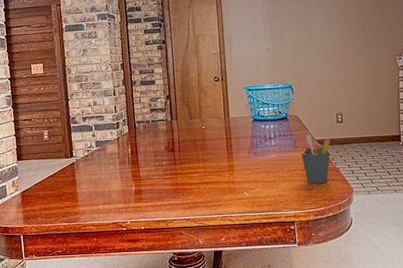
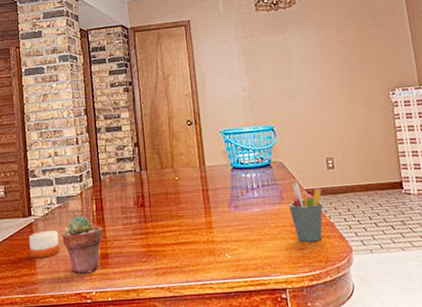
candle: none [71,169,99,193] -> present [29,230,60,259]
potted succulent: none [101,157,137,207] -> present [62,215,103,274]

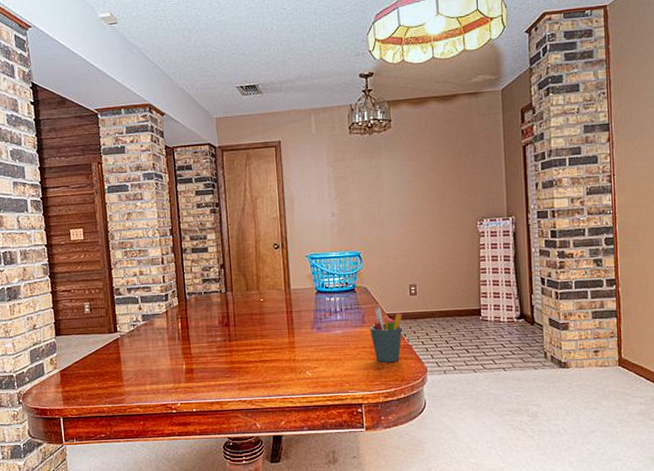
candle: present [29,230,60,259] -> none [115,346,145,372]
potted succulent: present [62,215,103,274] -> none [148,332,188,387]

